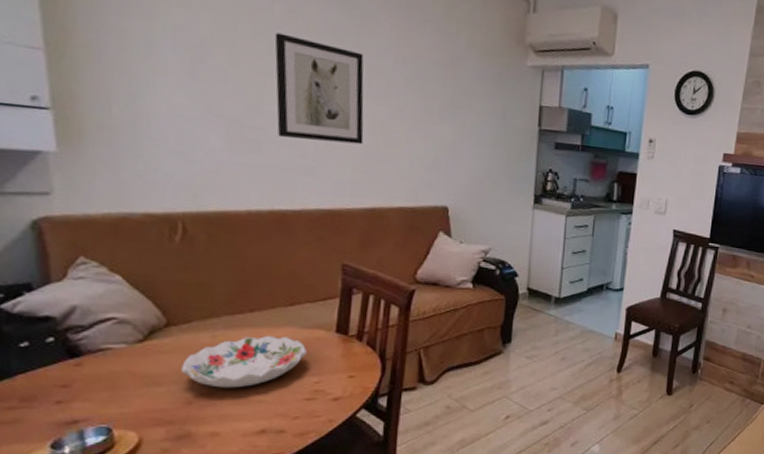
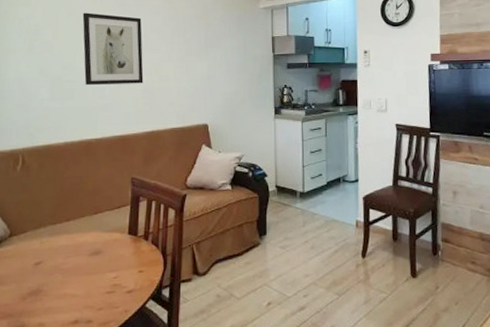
decorative bowl: present [181,335,307,388] -> none [19,239,107,285]

